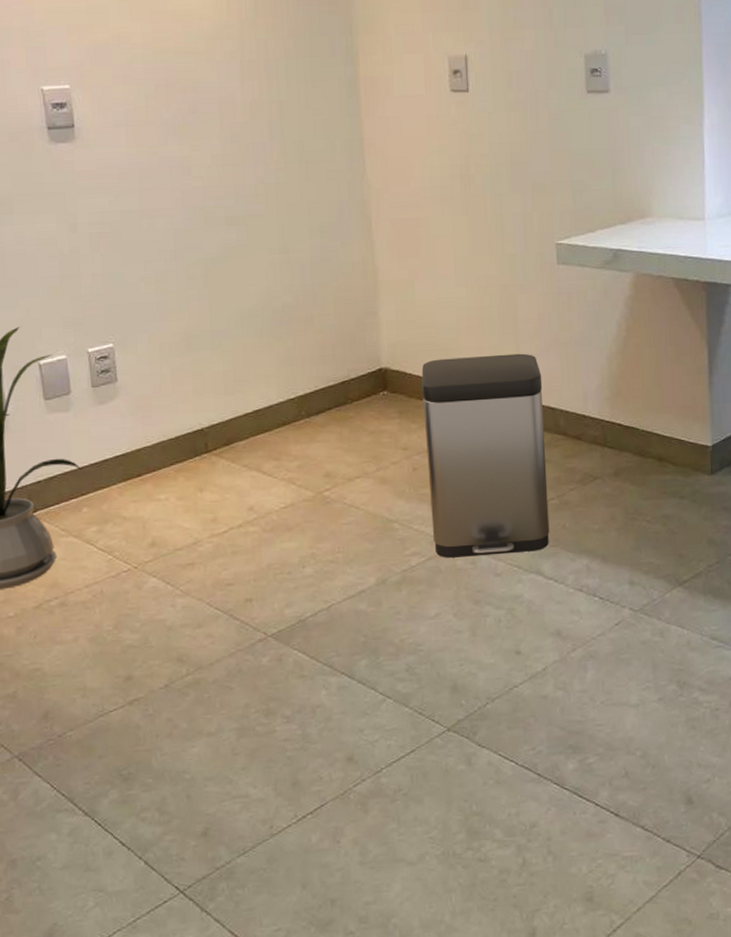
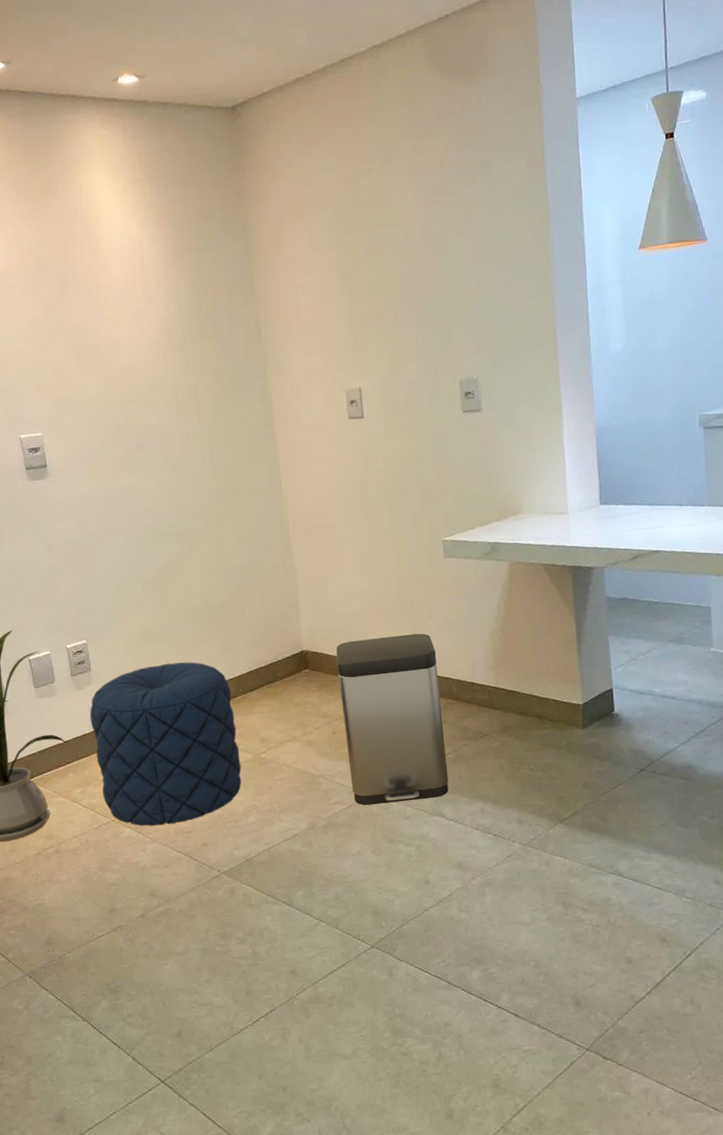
pouf: none [112,375,299,576] -> present [89,661,242,826]

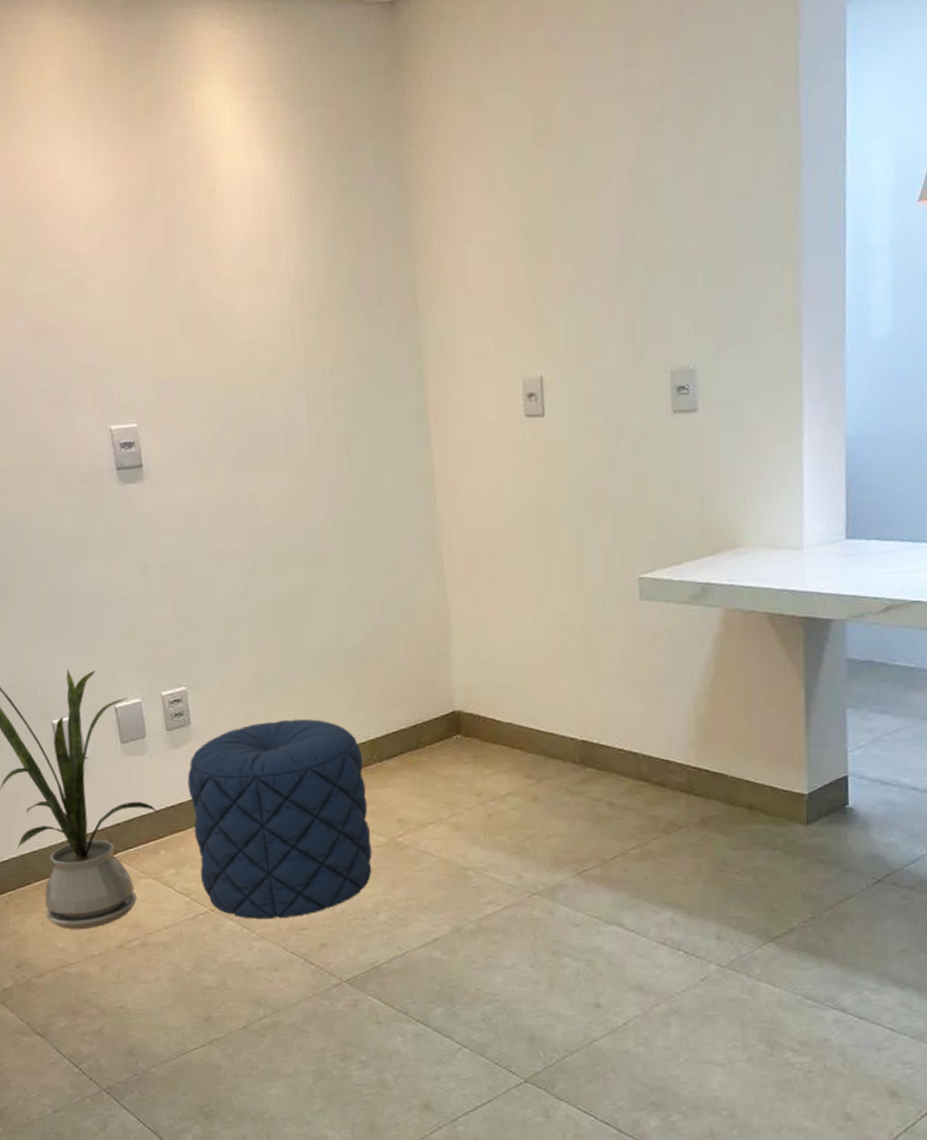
pedal bin: present [336,633,449,805] -> none [495,695,631,907]

